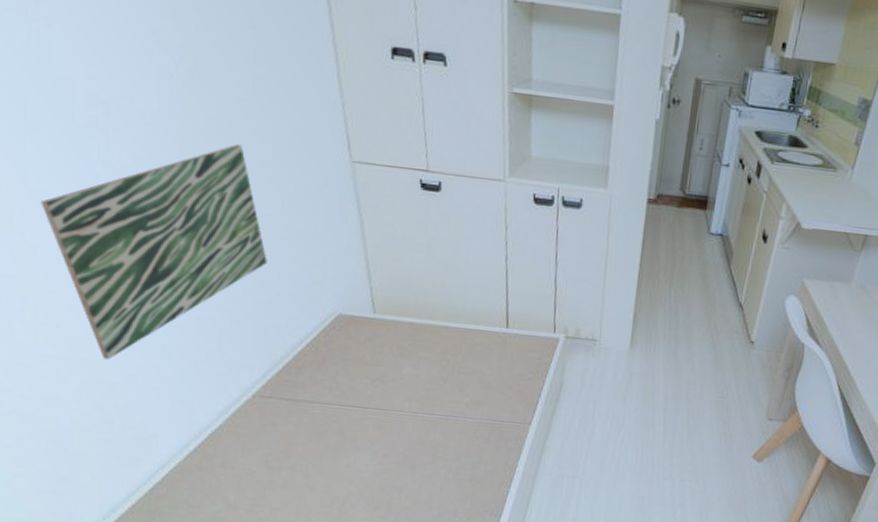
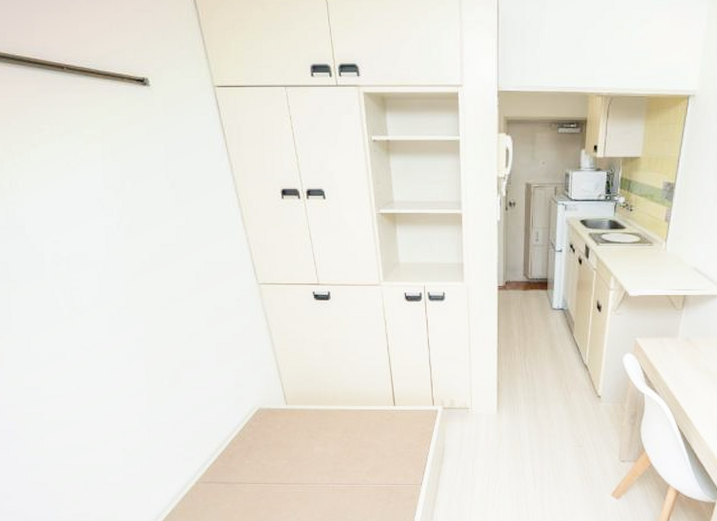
wall art: present [41,144,267,360] -> none [23,280,199,464]

